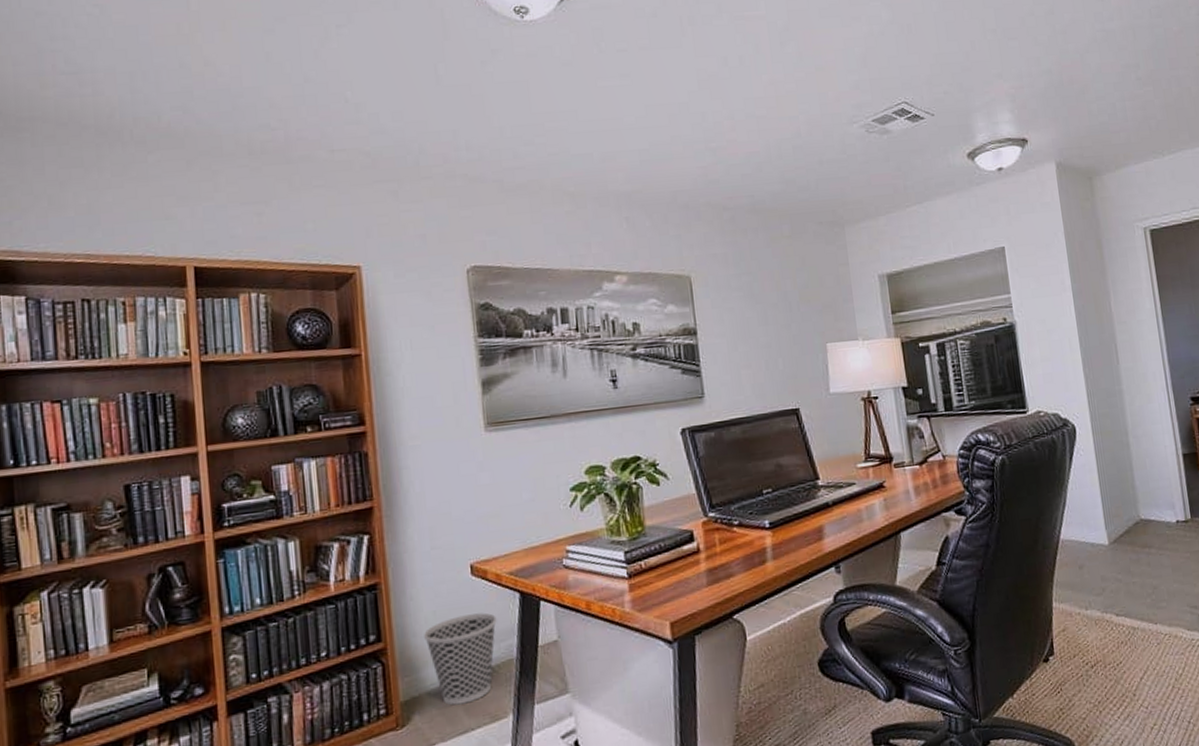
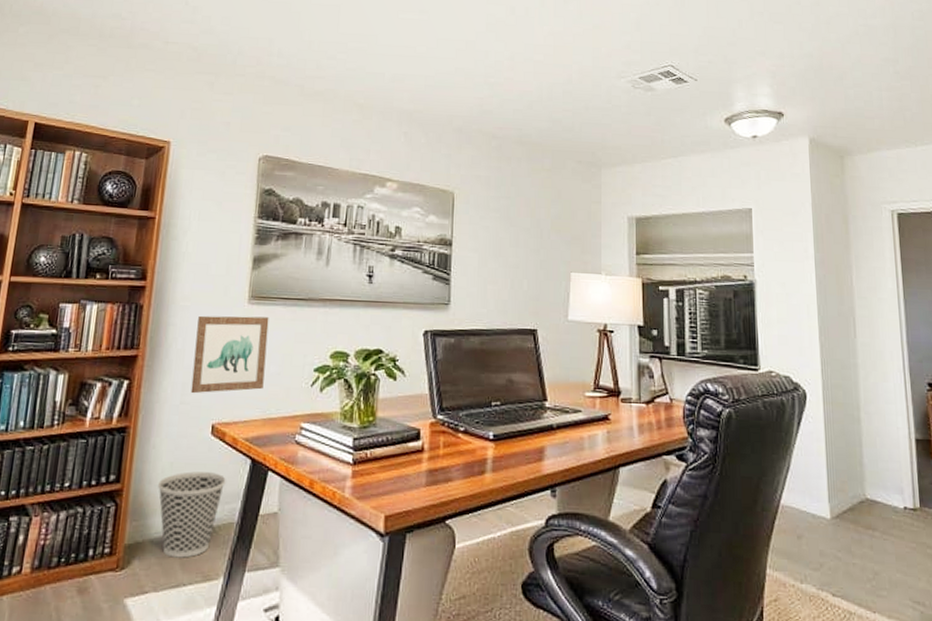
wall art: none [432,442,519,537] -> present [190,315,269,394]

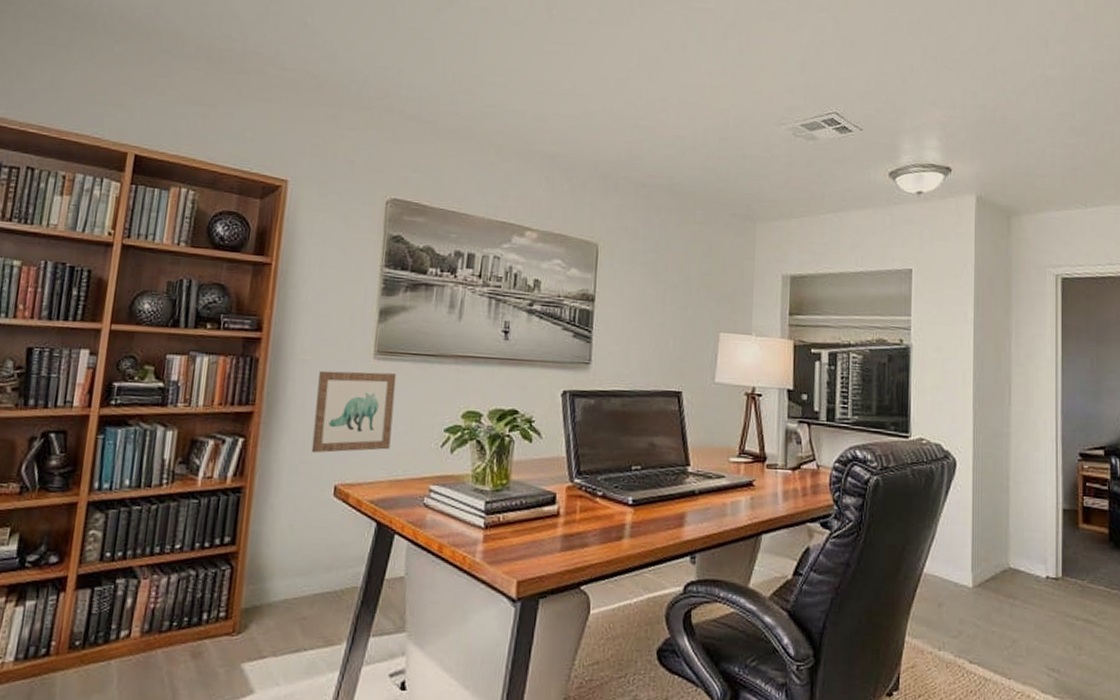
wastebasket: present [158,471,226,558] -> none [276,534,350,623]

